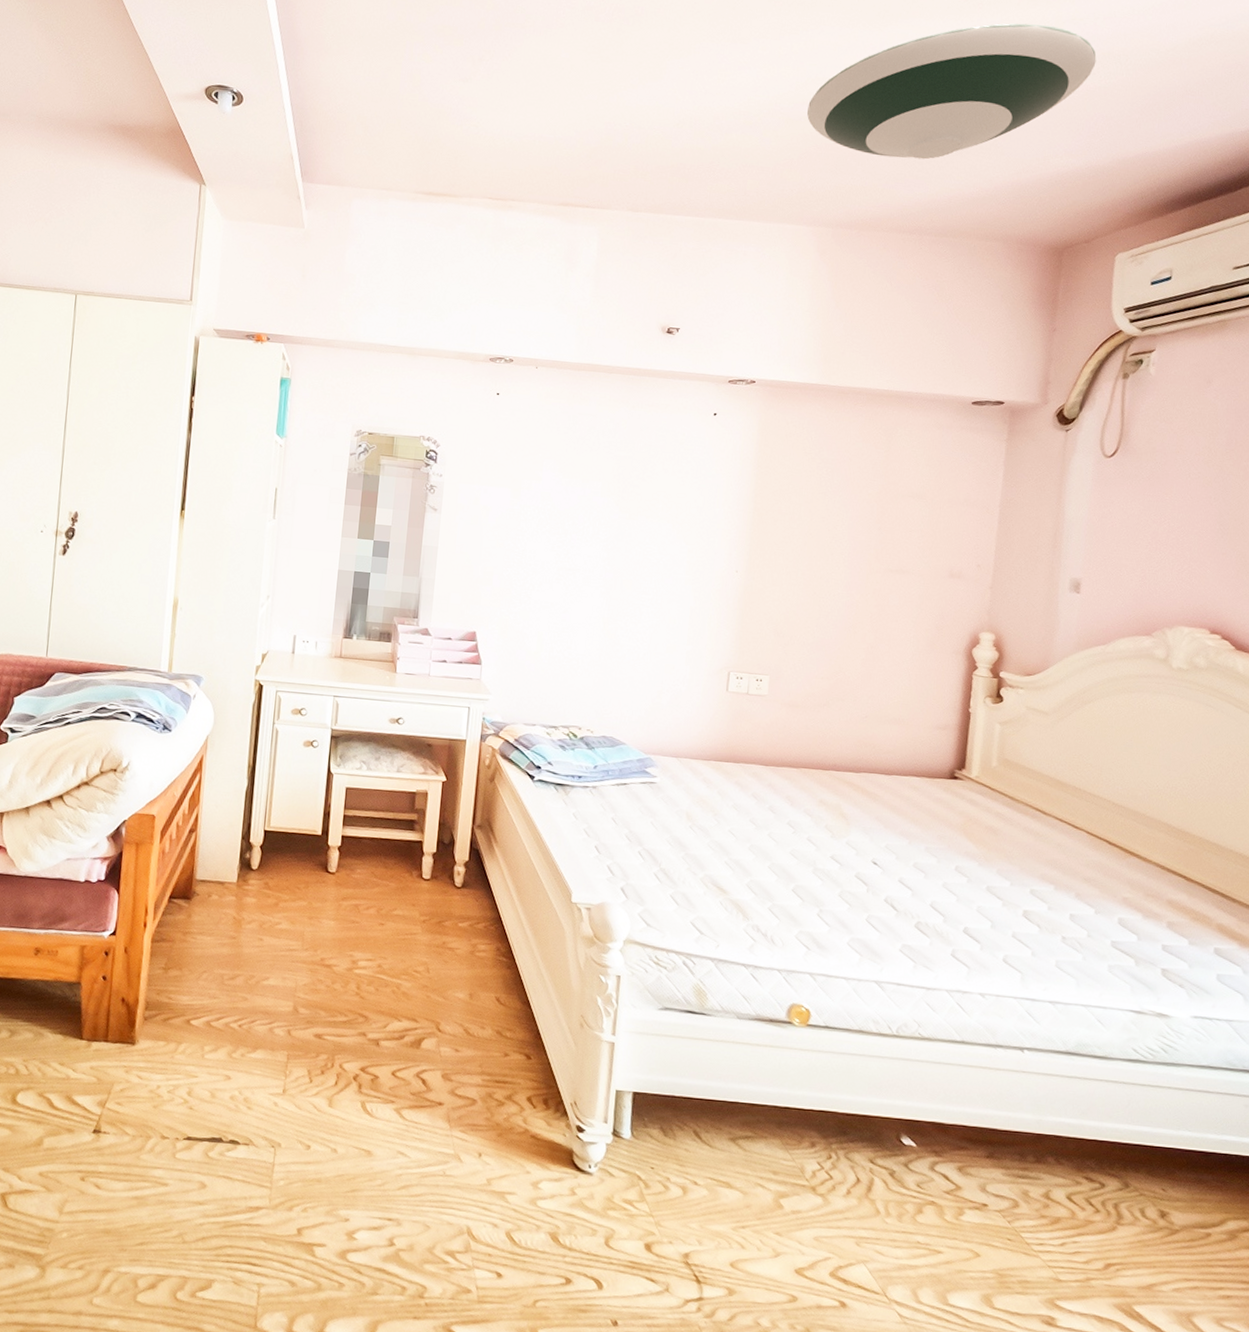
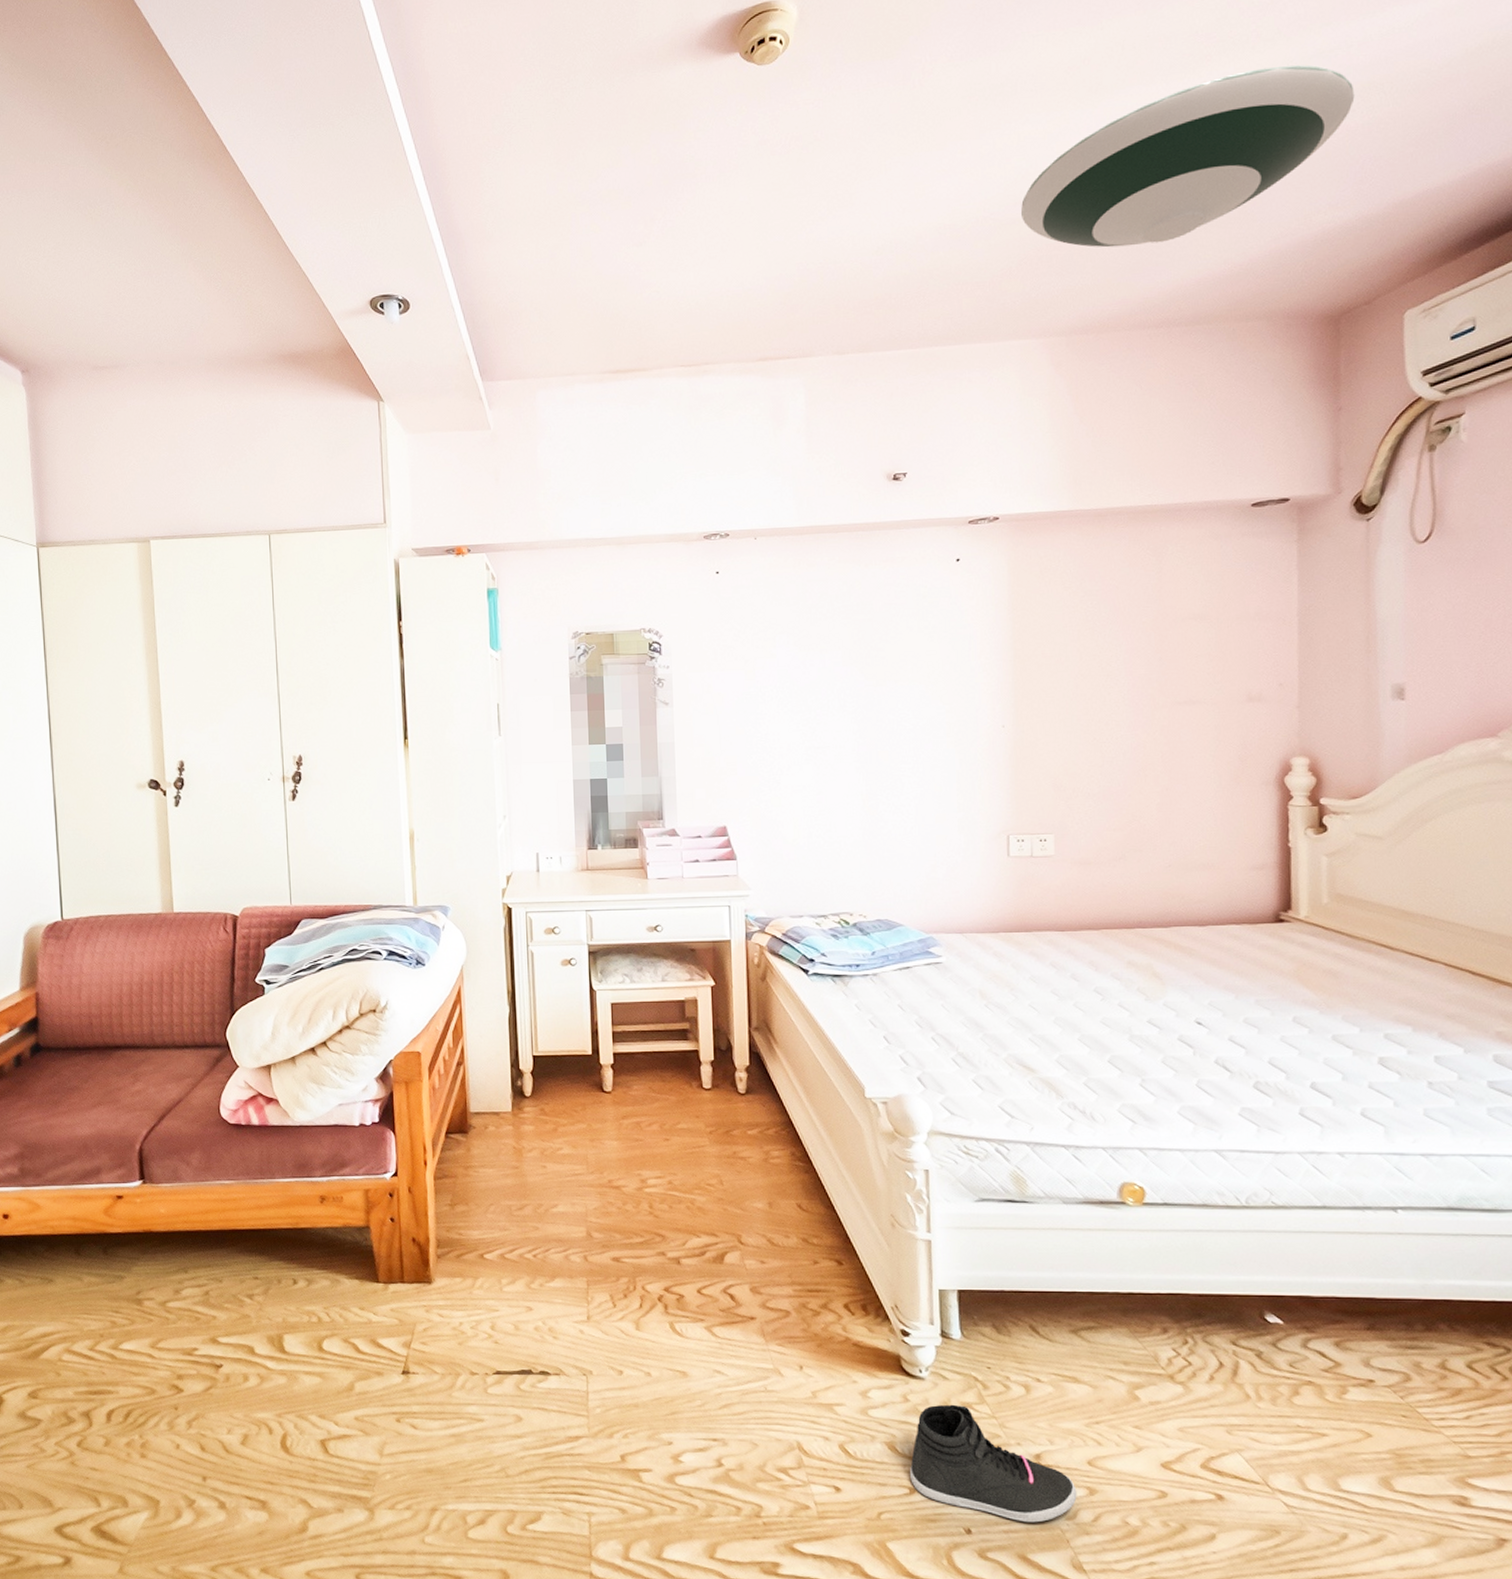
sneaker: none [568,1200,718,1319] -> present [910,1404,1077,1523]

